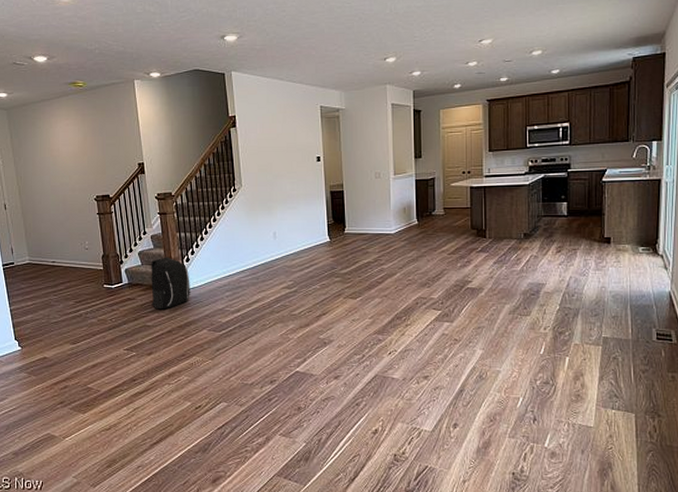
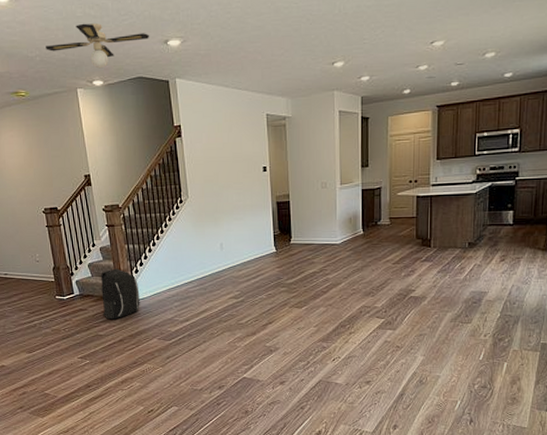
ceiling fan: none [105,18,207,61] -> present [46,22,150,69]

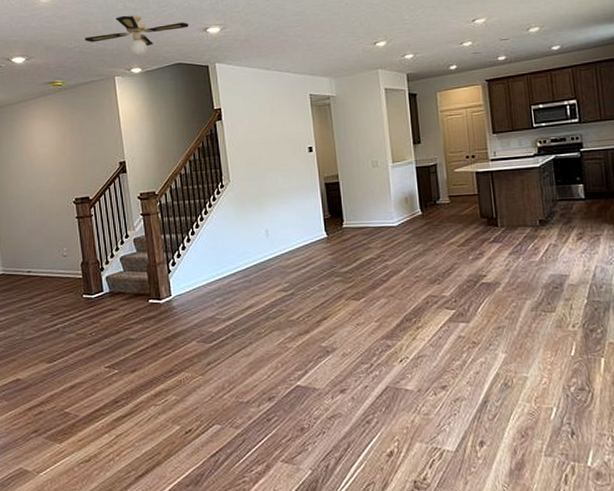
backpack: present [101,268,140,320] -> none [134,261,177,320]

